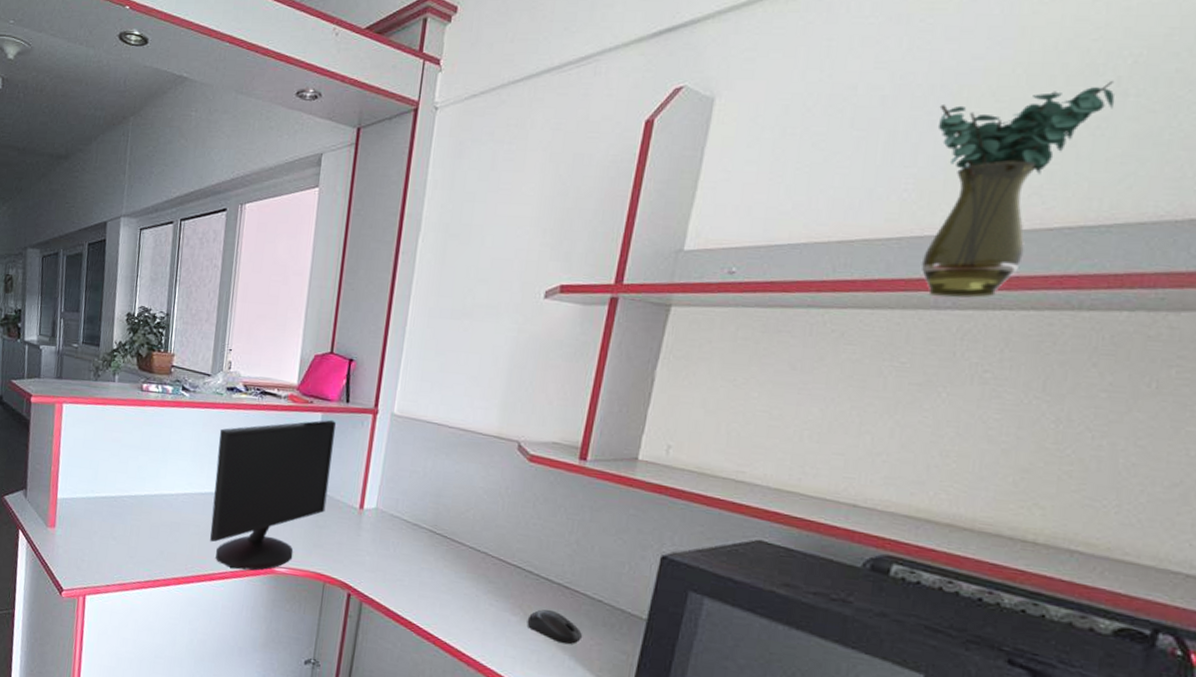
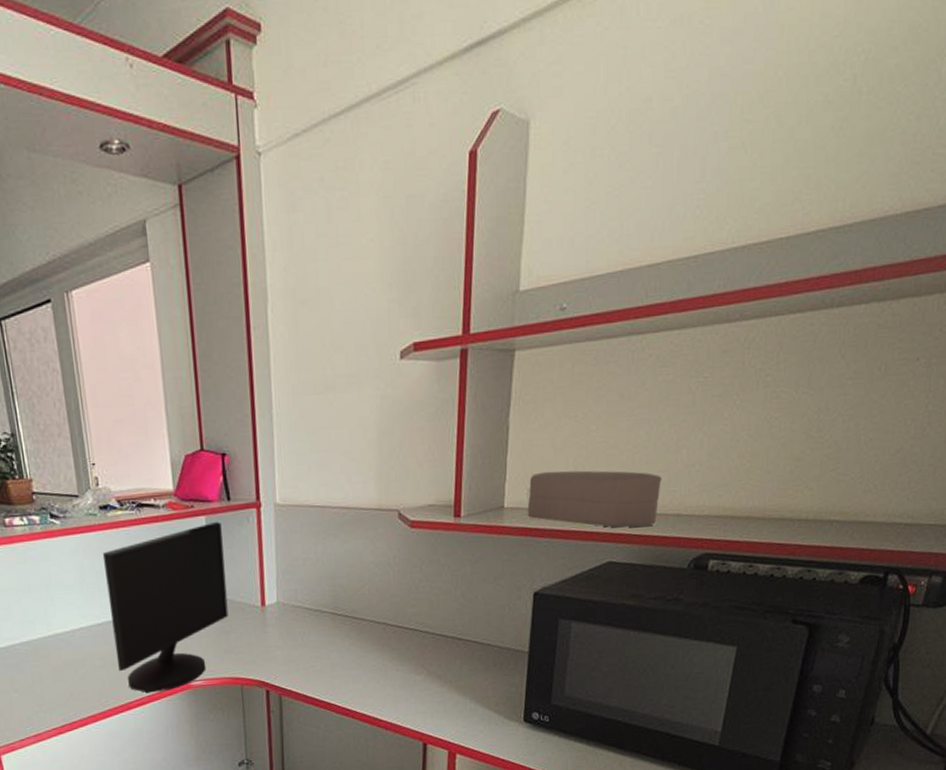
computer mouse: present [527,609,583,645] -> none [430,662,479,690]
decorative box: none [664,430,836,511] -> present [527,470,661,528]
vase: present [921,80,1115,299] -> none [715,78,853,311]

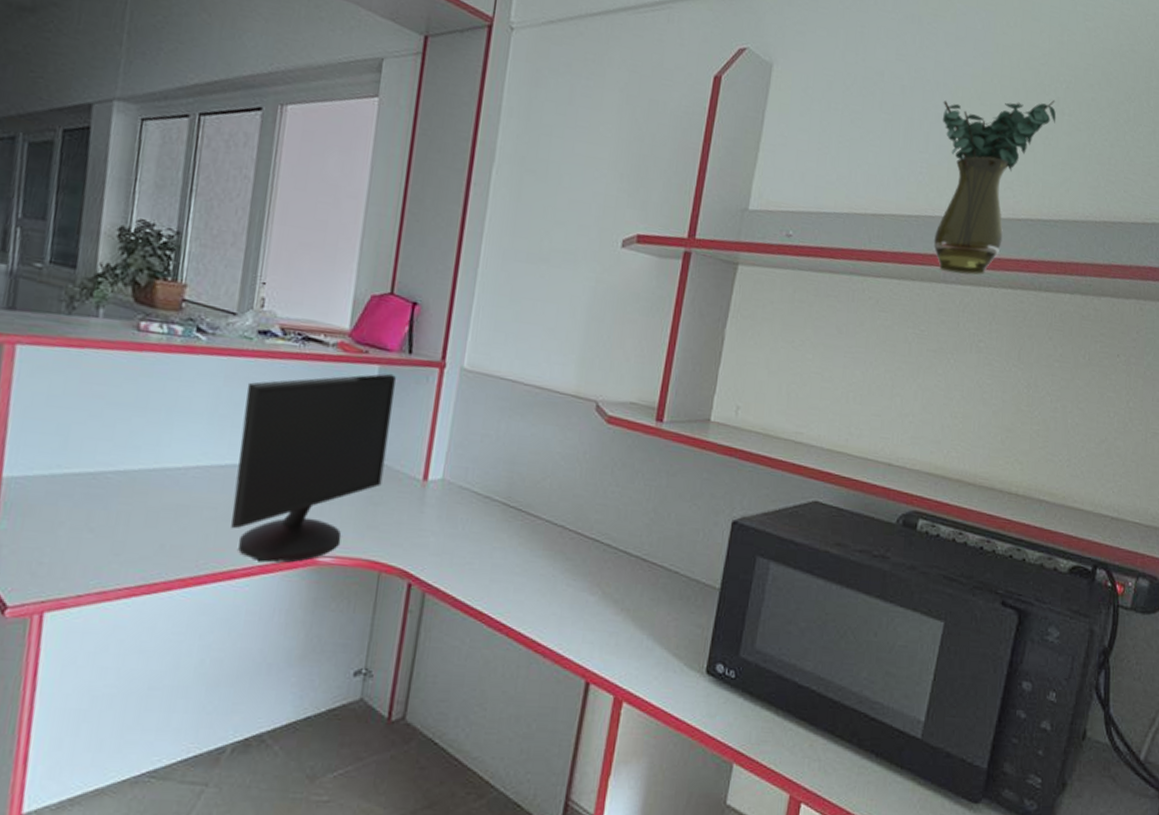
decorative box: present [527,470,661,528] -> none [733,391,874,470]
vase: none [715,78,853,311] -> present [934,99,1057,275]

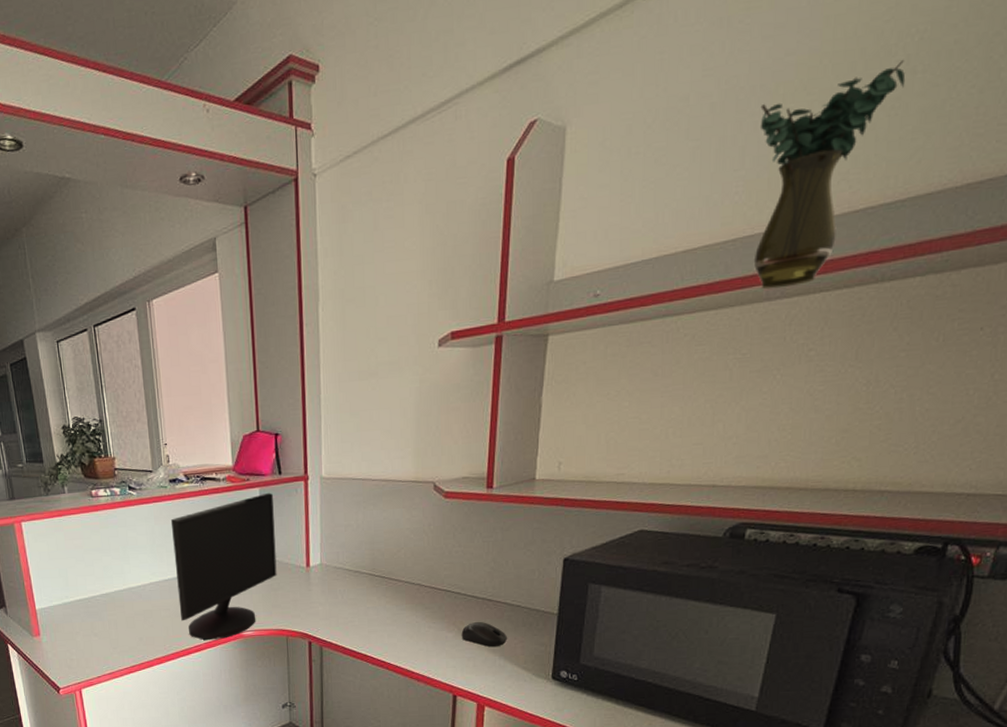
computer mouse: none [605,585,661,623] -> present [461,621,508,647]

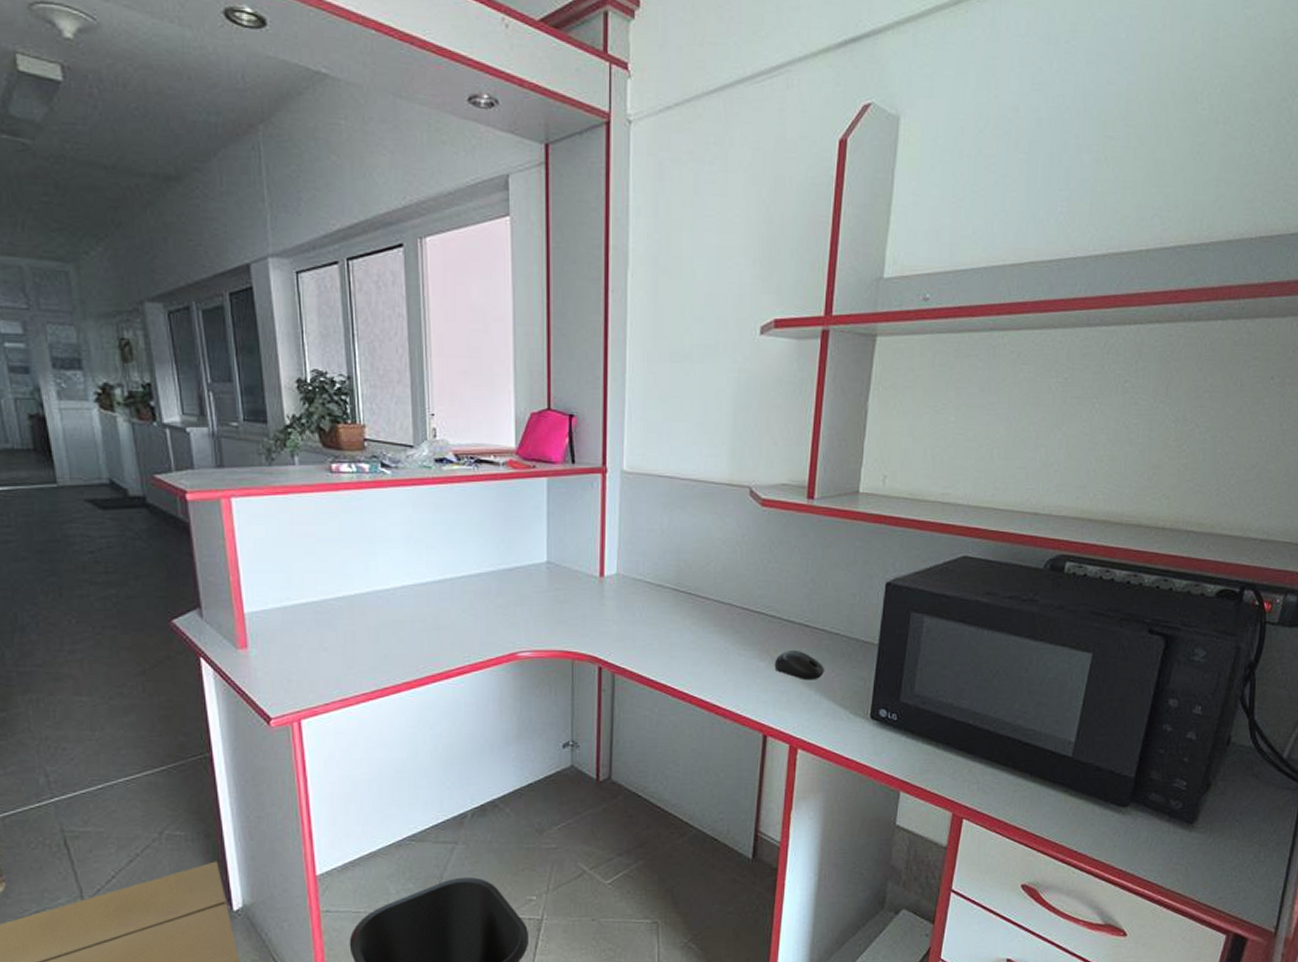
computer monitor: present [170,492,277,640] -> none [433,484,564,660]
vase: present [754,59,906,290] -> none [1076,108,1210,315]

